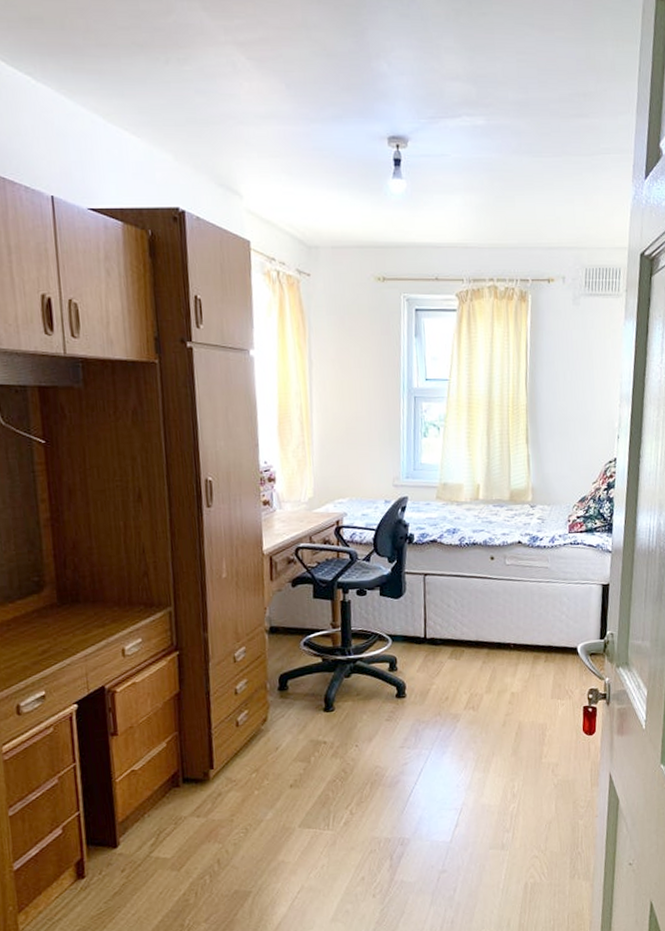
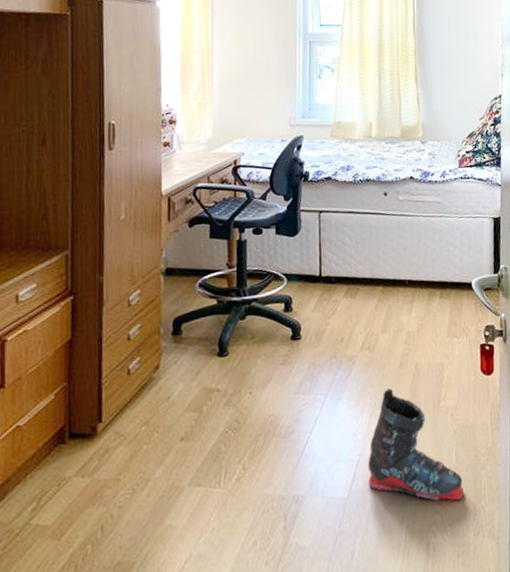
ski boot: none [470,745,563,847] -> present [368,388,465,501]

